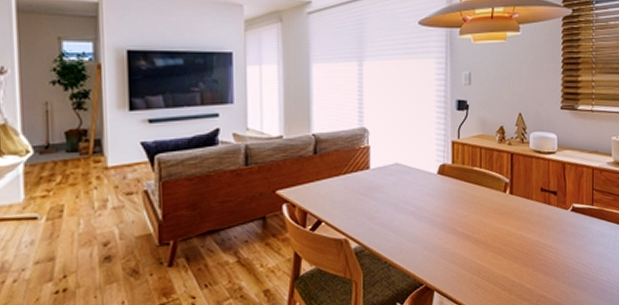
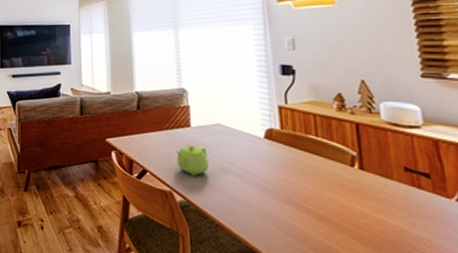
teapot: none [353,187,385,220] -> present [176,144,209,177]

